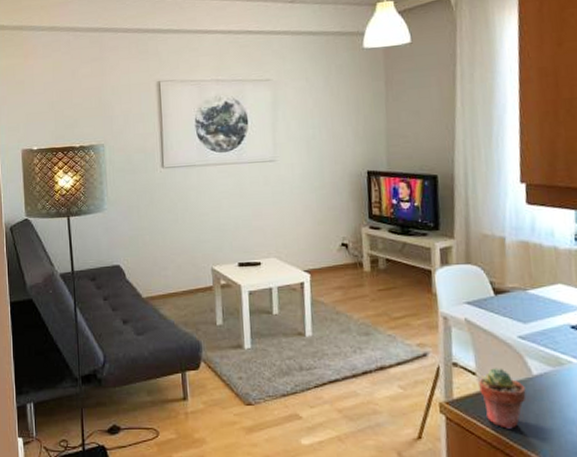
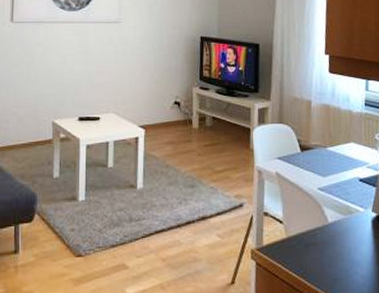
potted succulent: present [479,368,527,430] -> none [285,216,323,273]

